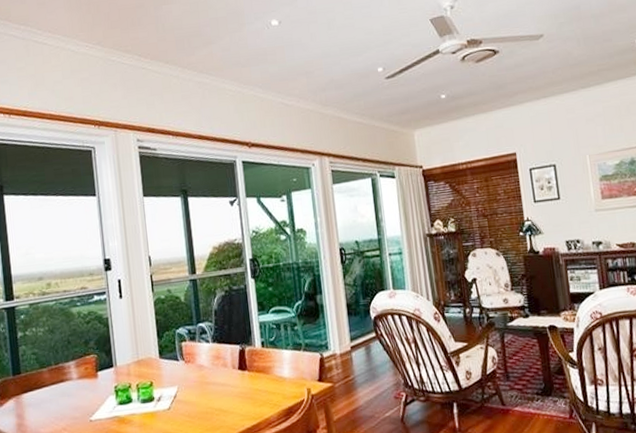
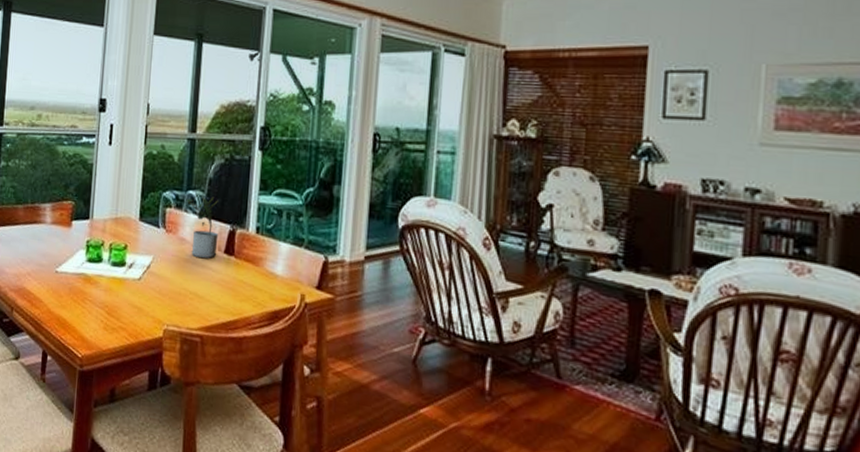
potted plant: none [197,324,233,378] -> present [186,194,219,258]

